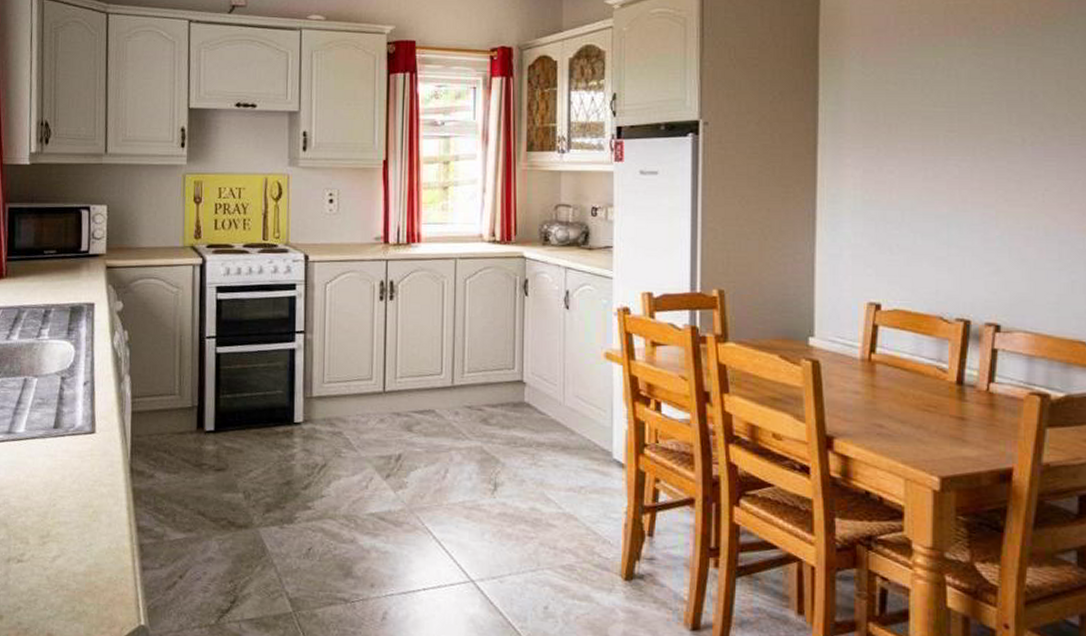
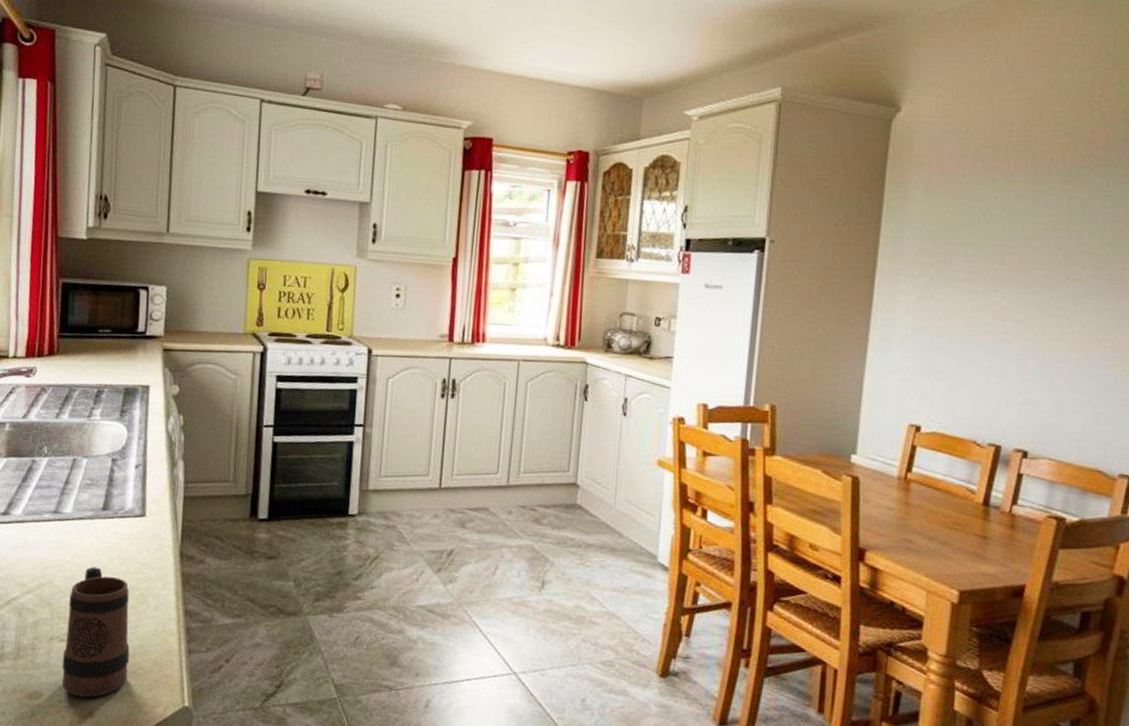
mug: none [20,485,85,619] -> present [61,566,130,698]

